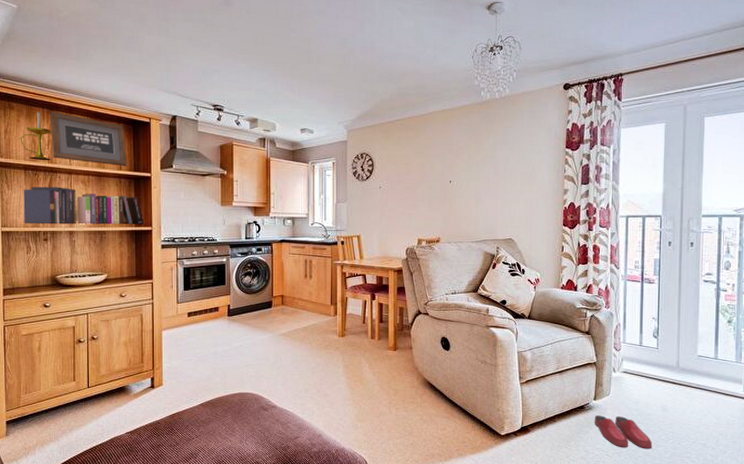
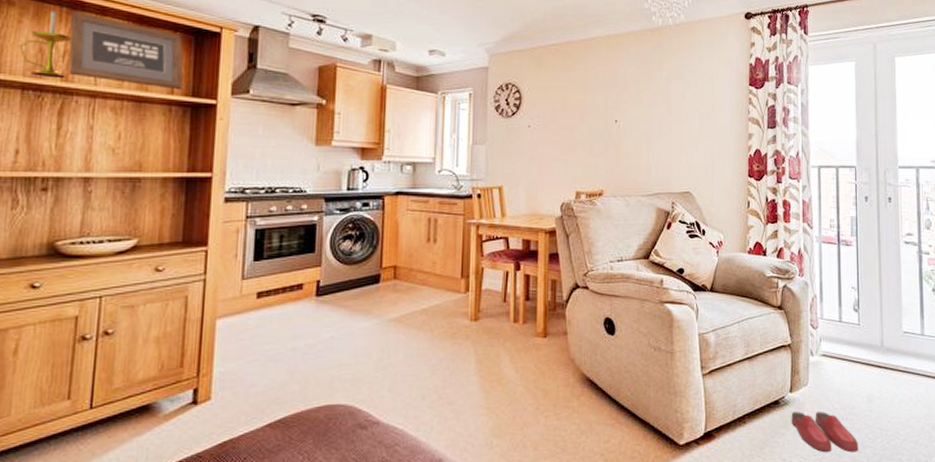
books: present [23,187,77,224] -> none [12,114,101,168]
books: present [78,194,143,225] -> none [99,125,200,170]

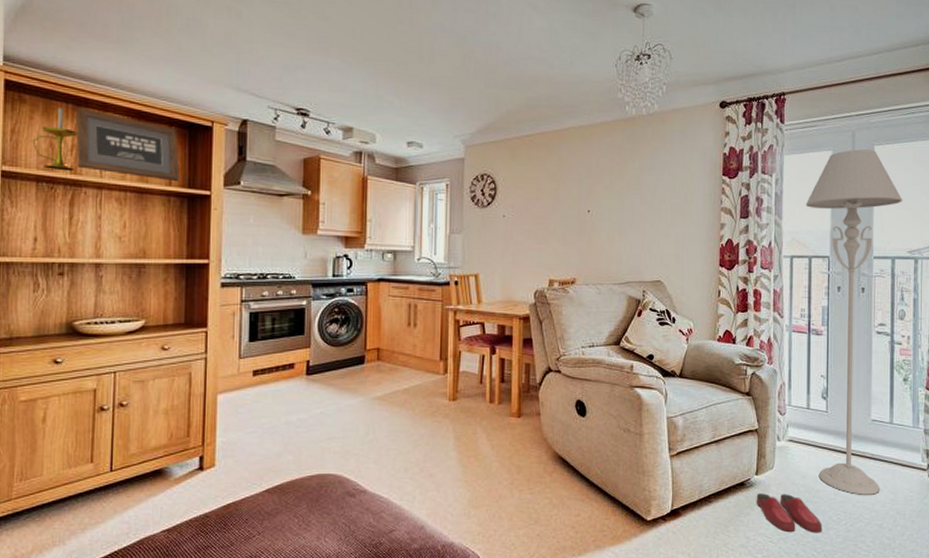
floor lamp: none [831,60,925,412] -> present [805,149,903,496]

